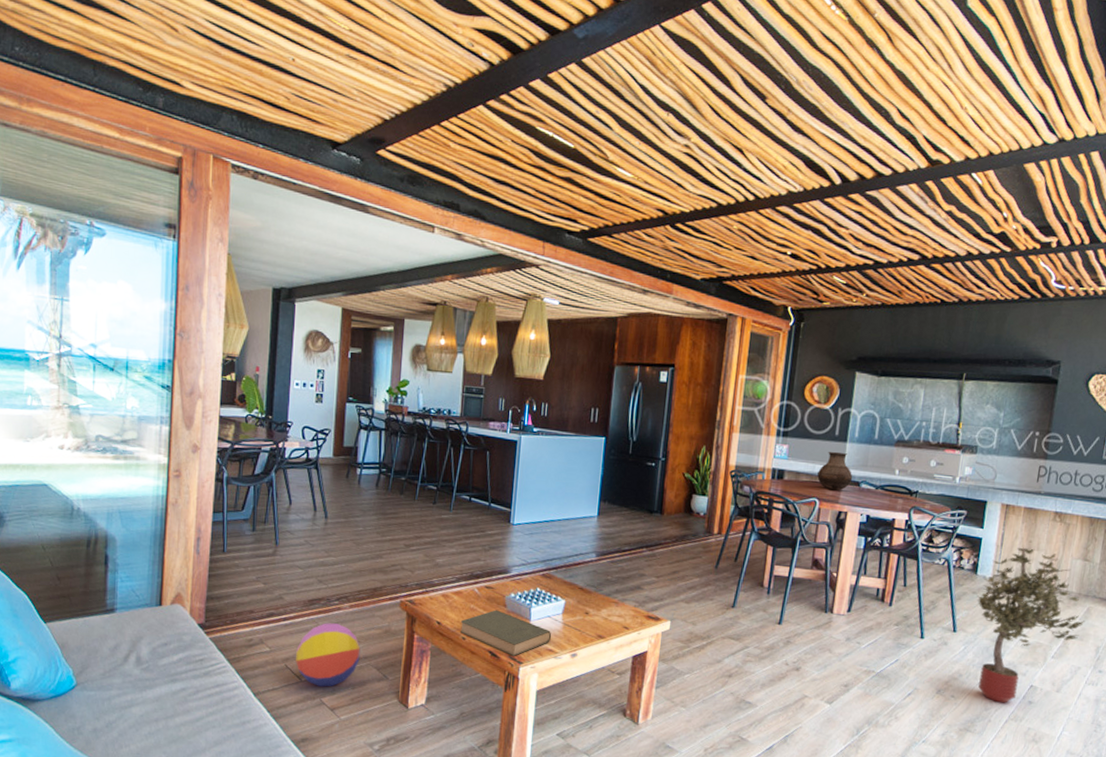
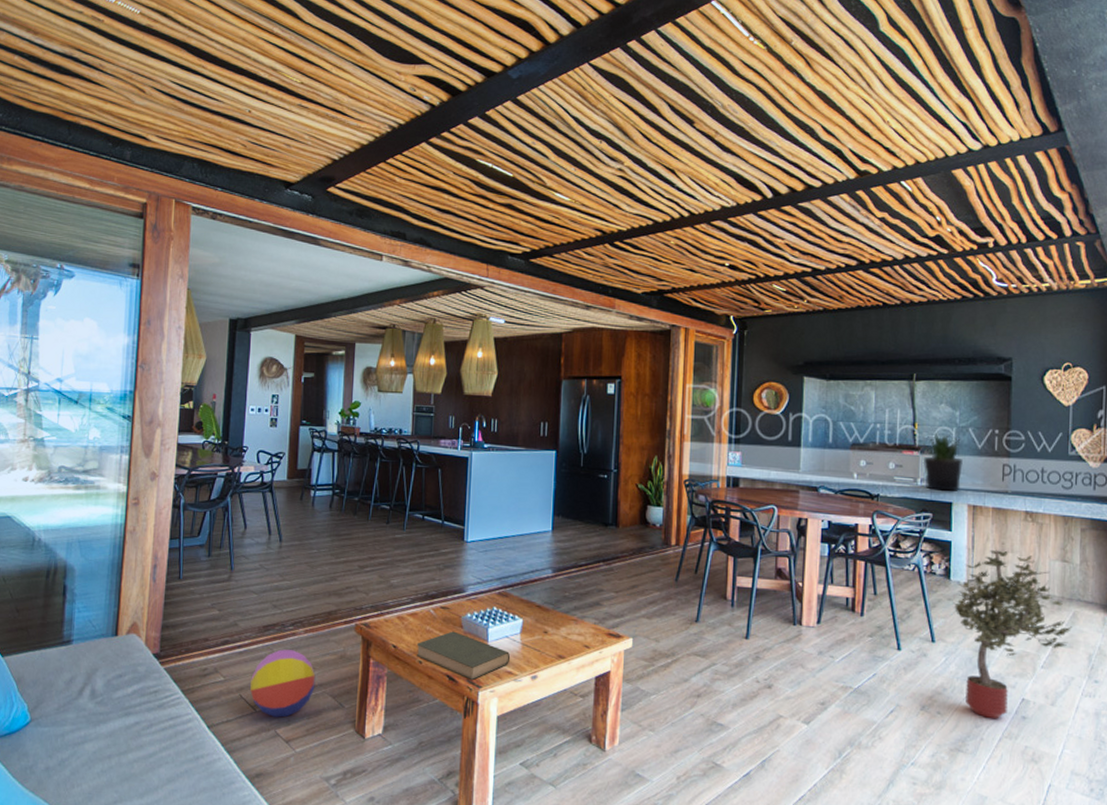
vase: present [817,451,853,491] -> none [773,457,810,497]
planter: none [962,430,1002,491] -> present [922,430,963,492]

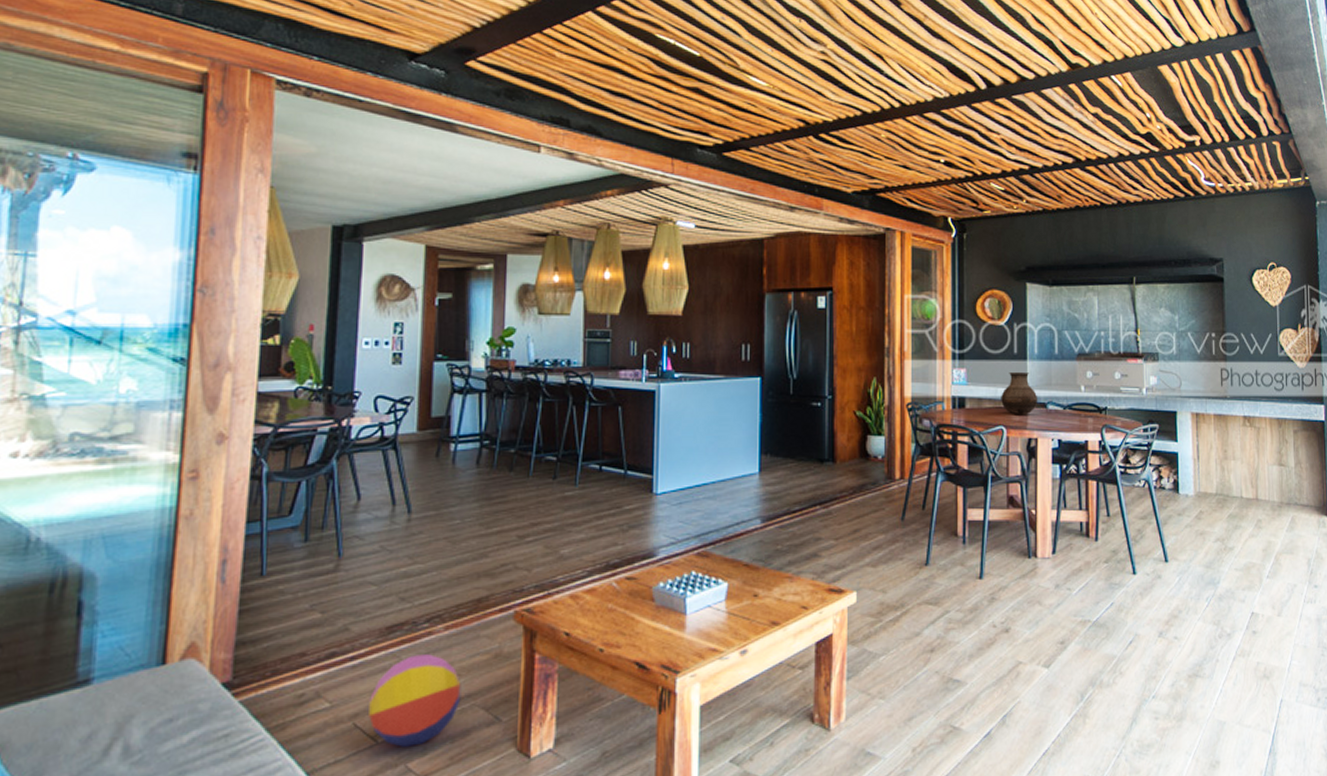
book: present [416,631,511,681] -> none [595,606,715,666]
vase: none [773,457,810,497] -> present [1001,371,1038,415]
planter: present [922,430,963,492] -> none [1146,336,1184,401]
potted tree: present [953,550,1073,719] -> none [1183,458,1292,638]

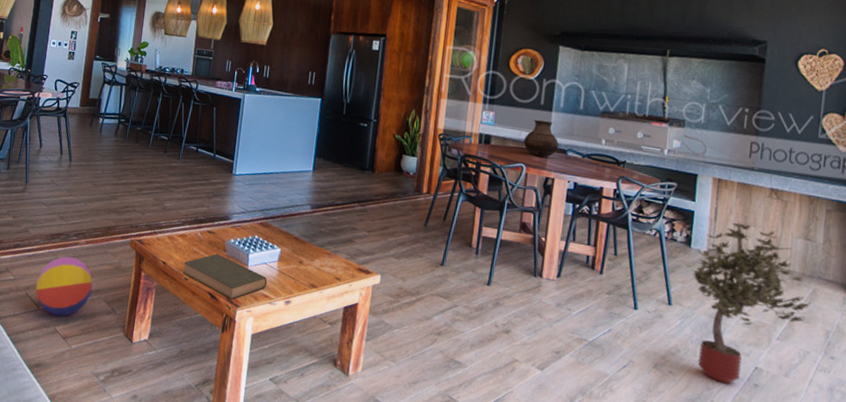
book: none [595,606,715,666] -> present [183,253,268,300]
potted tree: none [1183,458,1292,638] -> present [692,223,812,384]

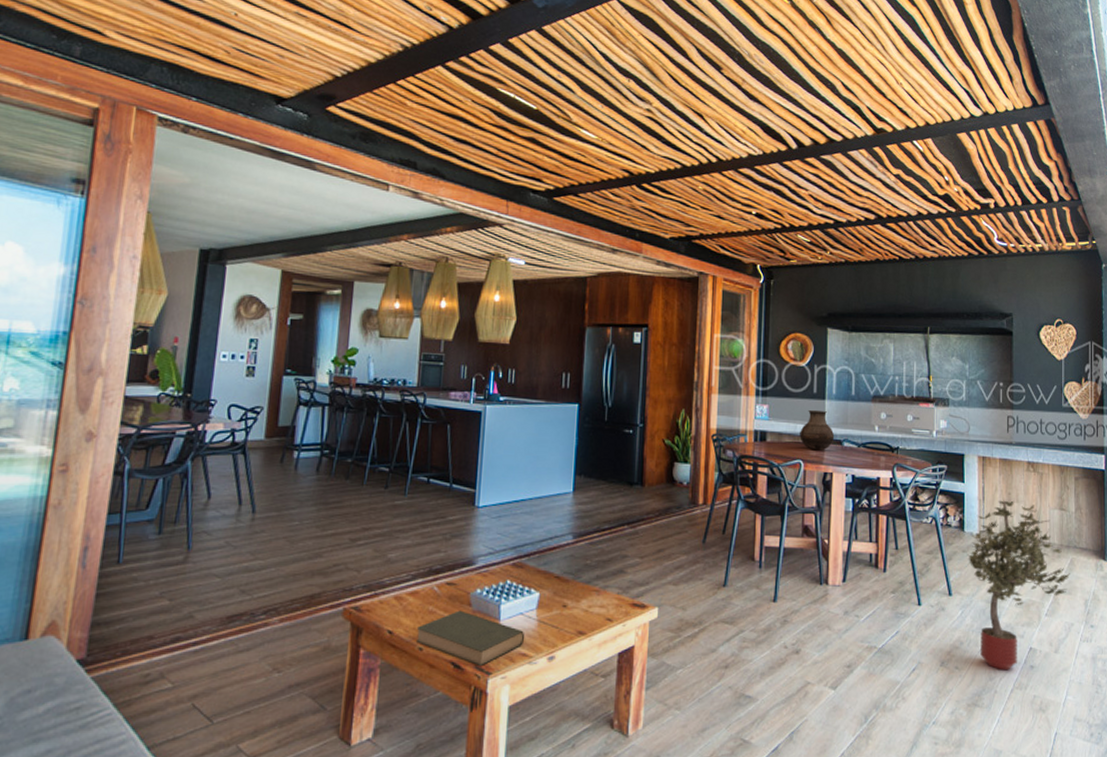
beachball: present [35,256,93,317] -> none [206,644,292,729]

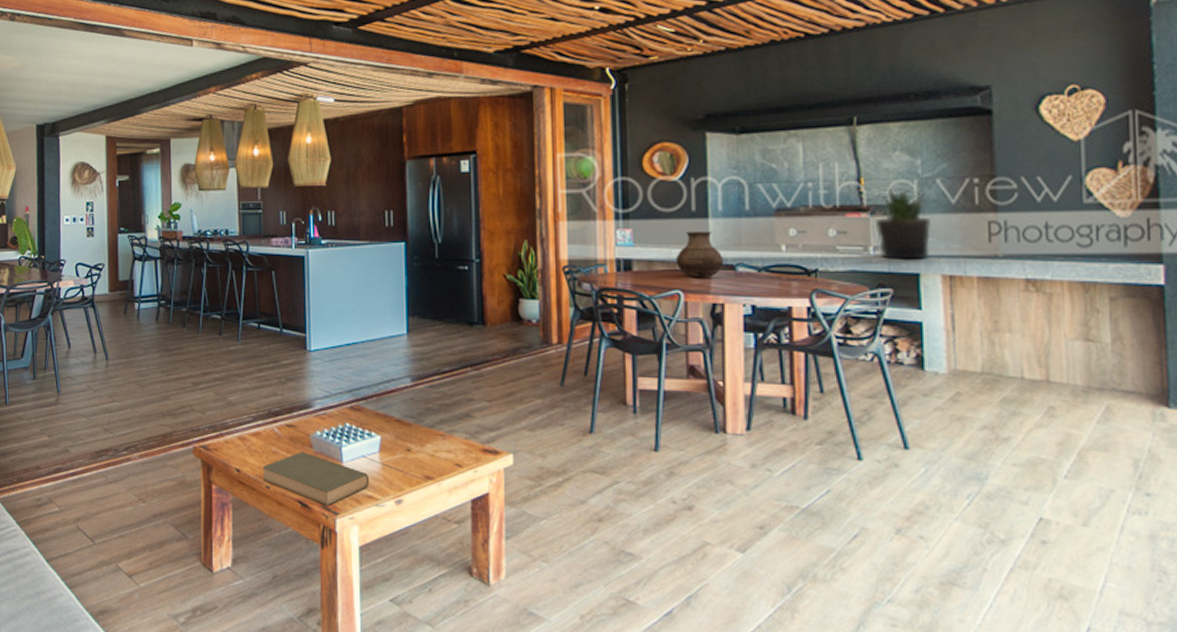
planter: none [937,383,973,444] -> present [873,185,931,261]
potted tree: present [967,500,1071,671] -> none [931,330,1107,545]

